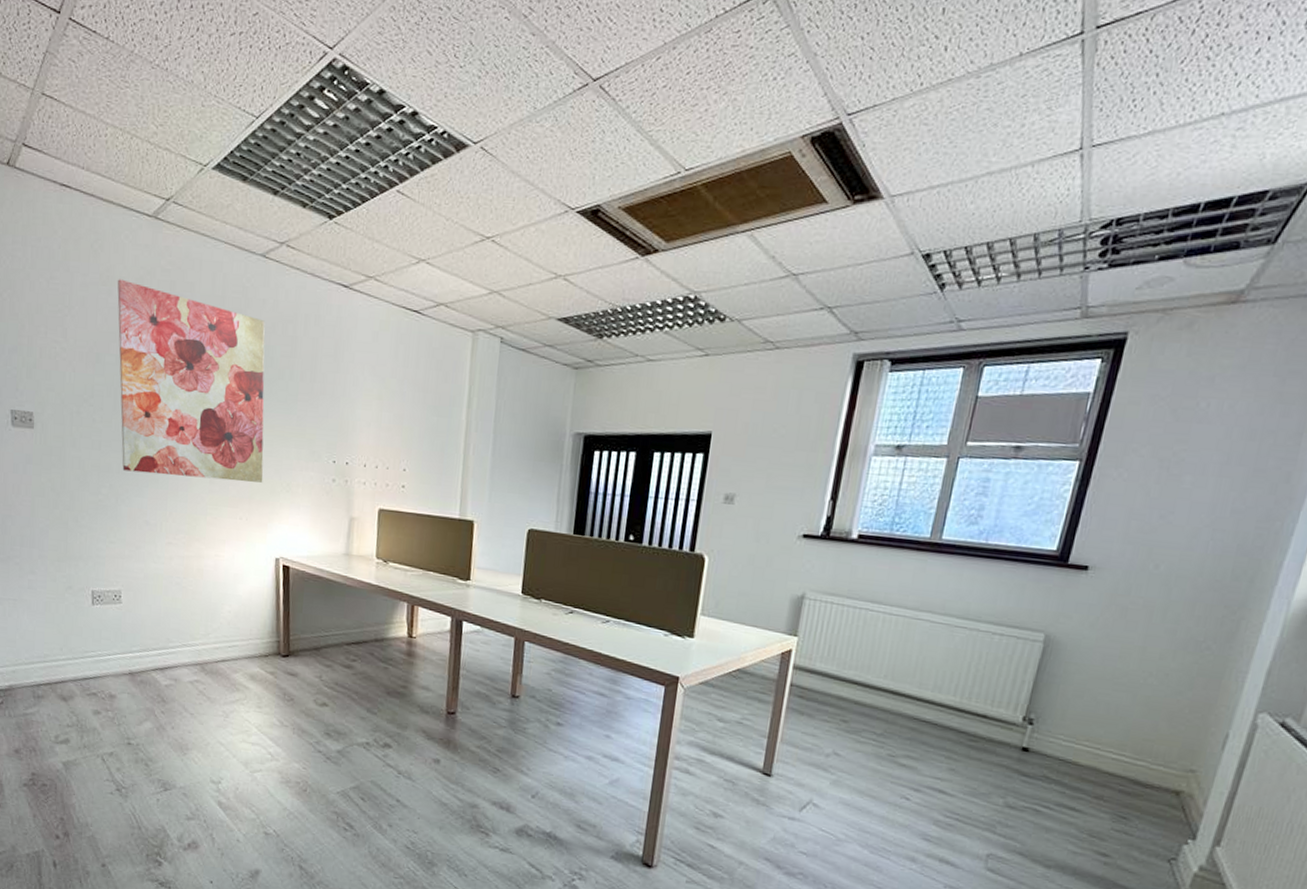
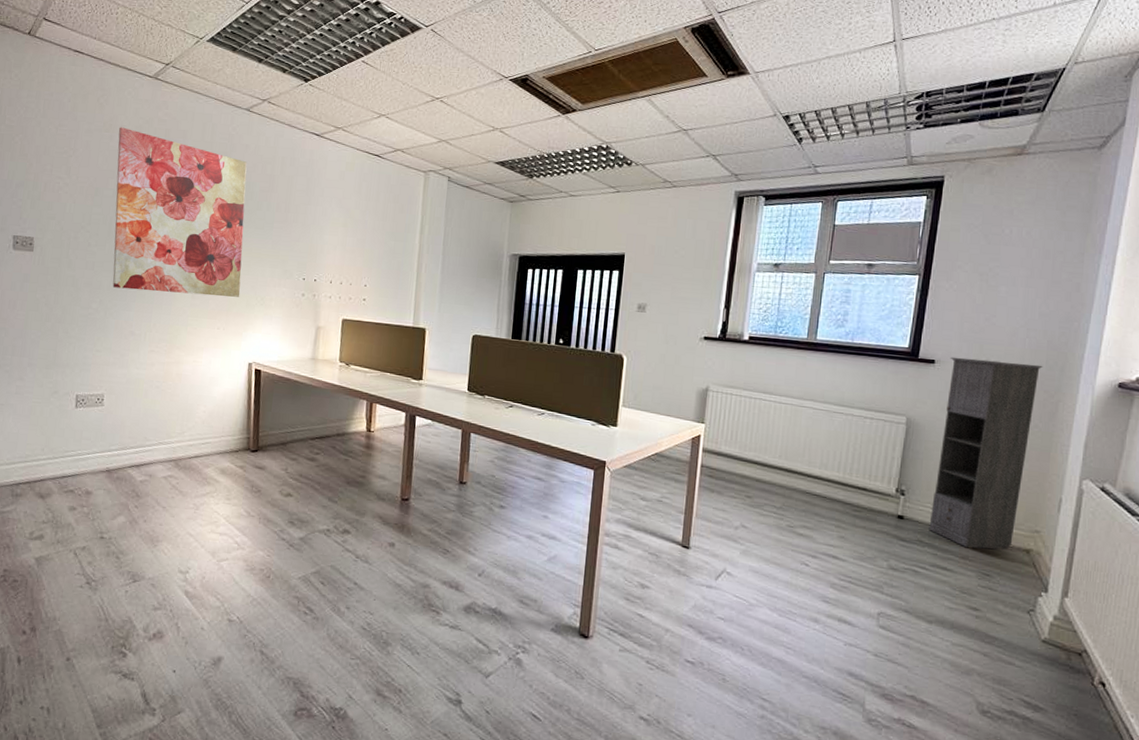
storage cabinet: none [1058,562,1227,791] -> present [929,356,1043,550]

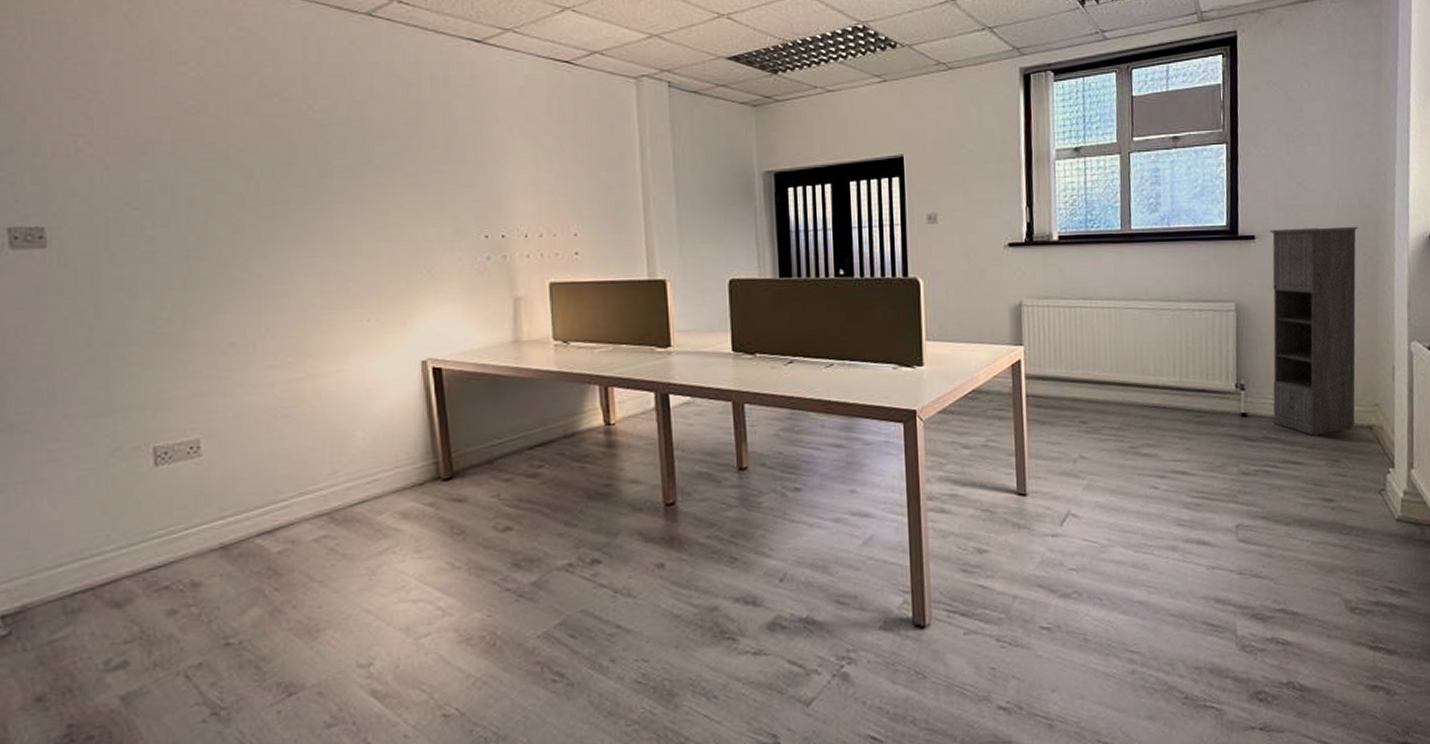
wall art: present [112,127,247,297] -> none [166,52,395,285]

